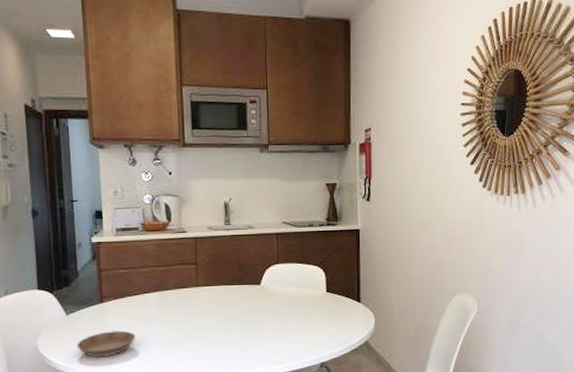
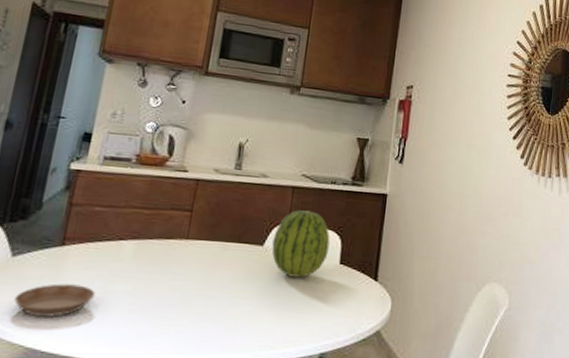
fruit: none [267,252,316,307] -> present [271,210,330,278]

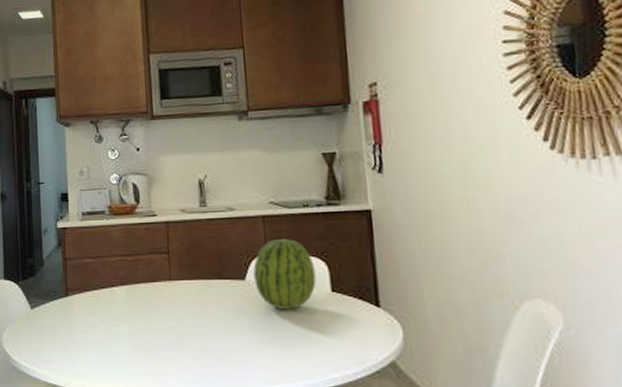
saucer: present [14,283,96,317] -> none [41,330,103,360]

